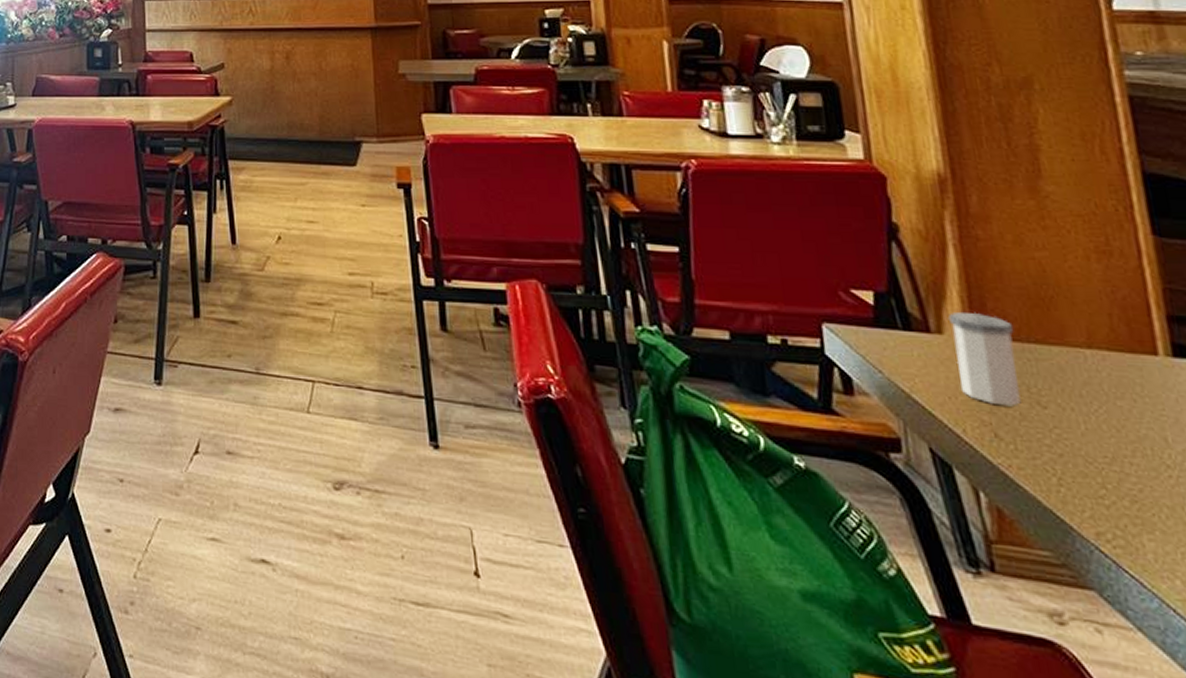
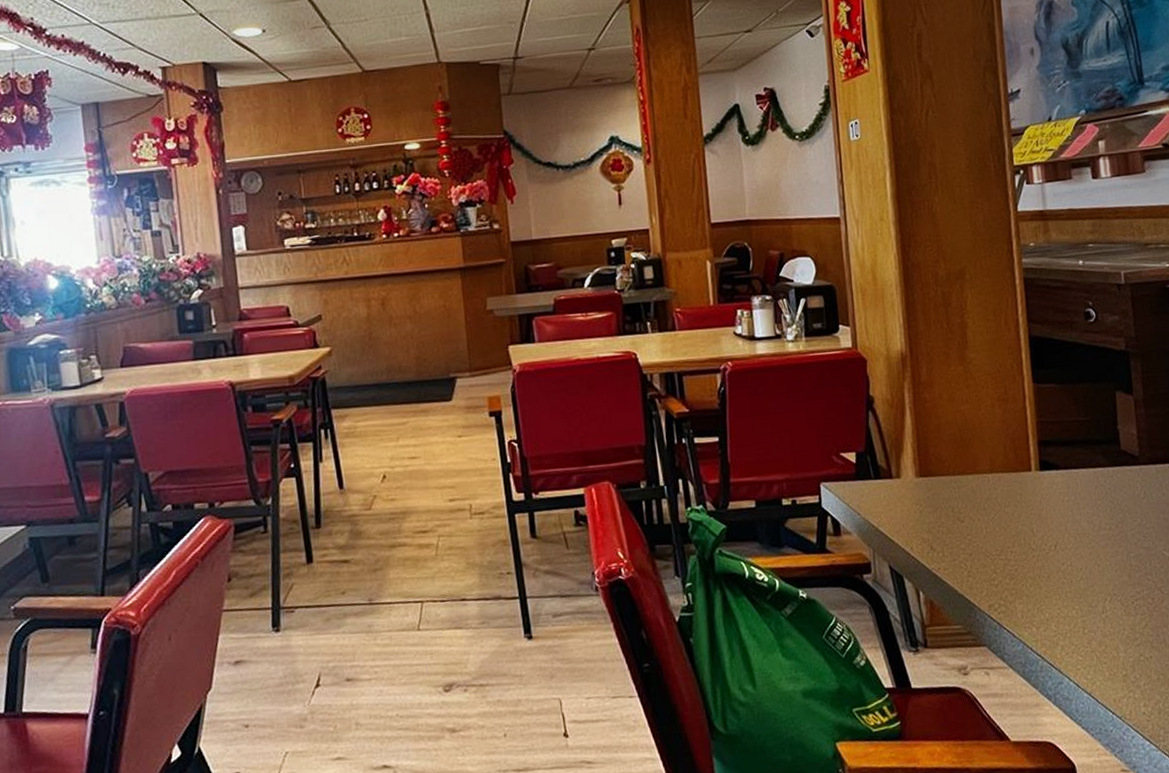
salt shaker: present [947,311,1021,407] -> none [904,457,948,525]

